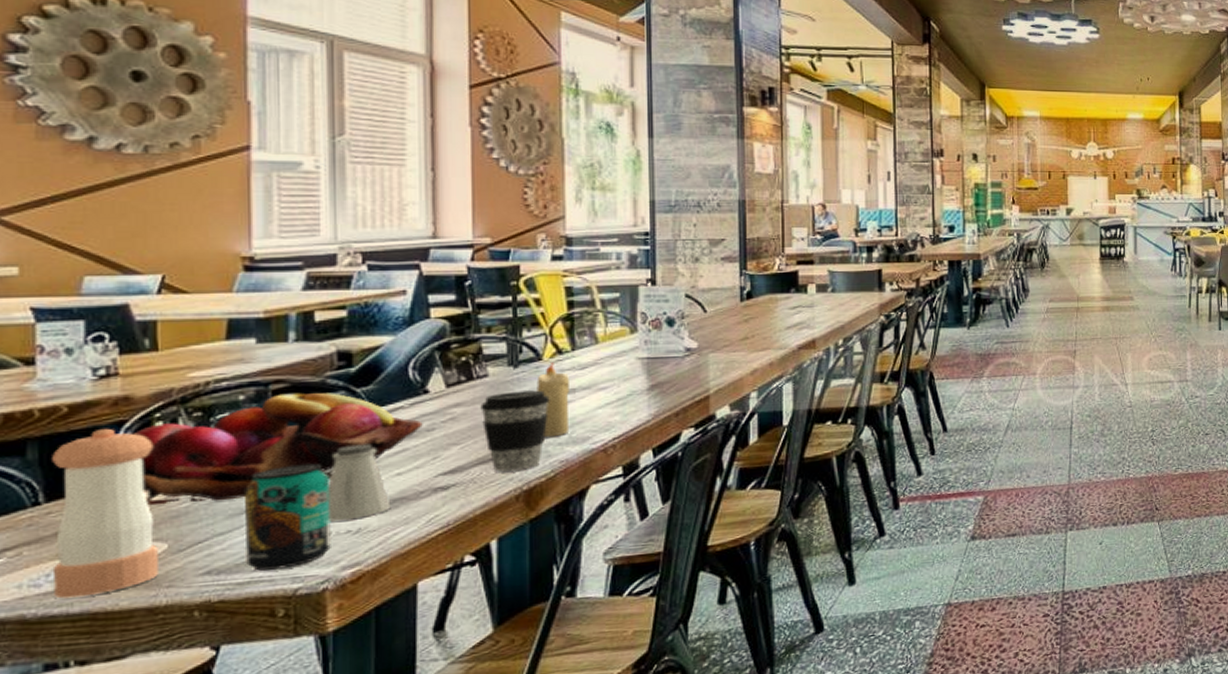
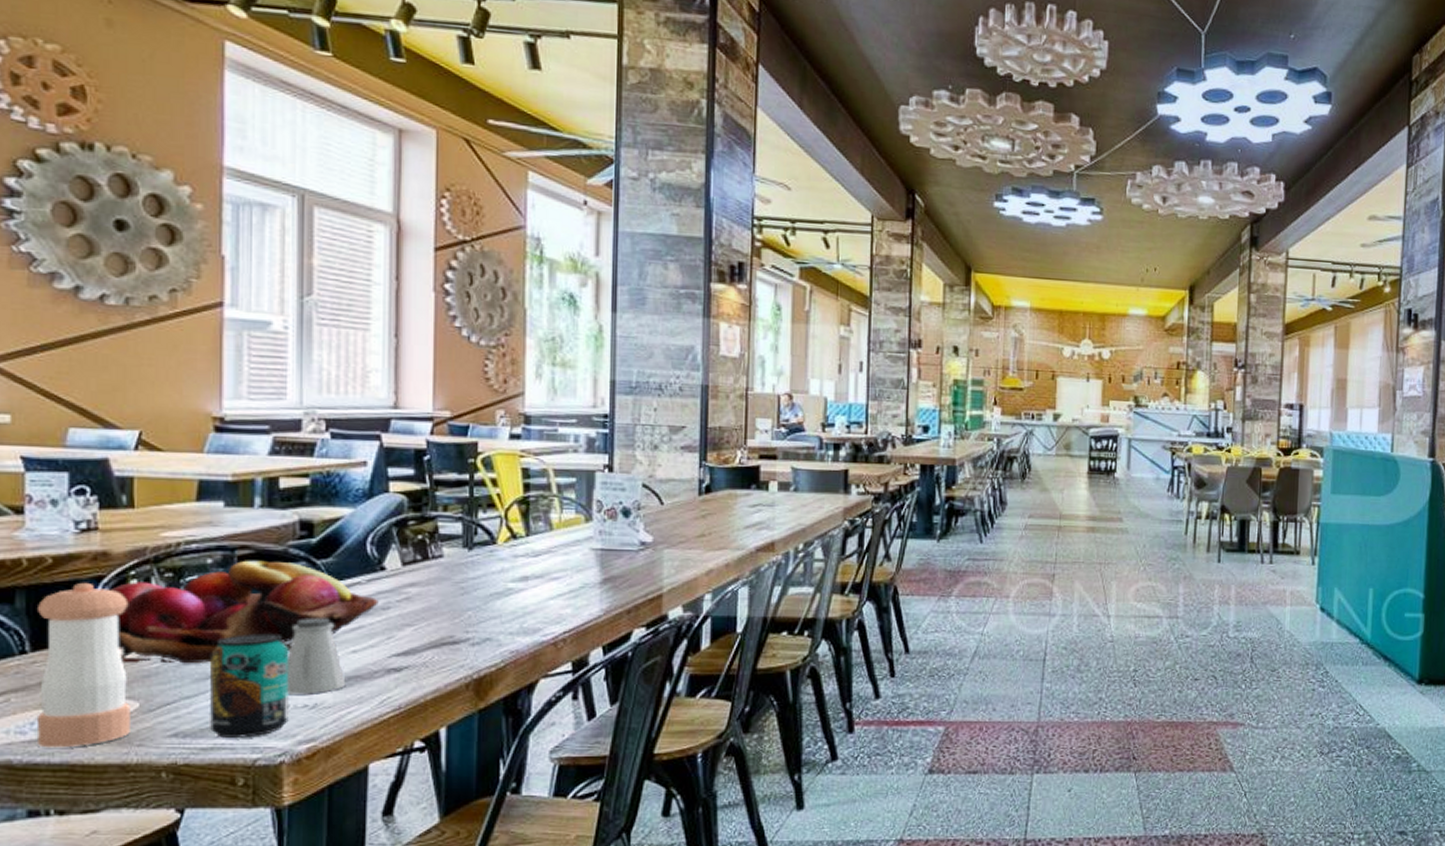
coffee cup: present [480,390,550,472] -> none [435,575,503,658]
candle: present [536,361,571,438] -> none [490,546,524,626]

